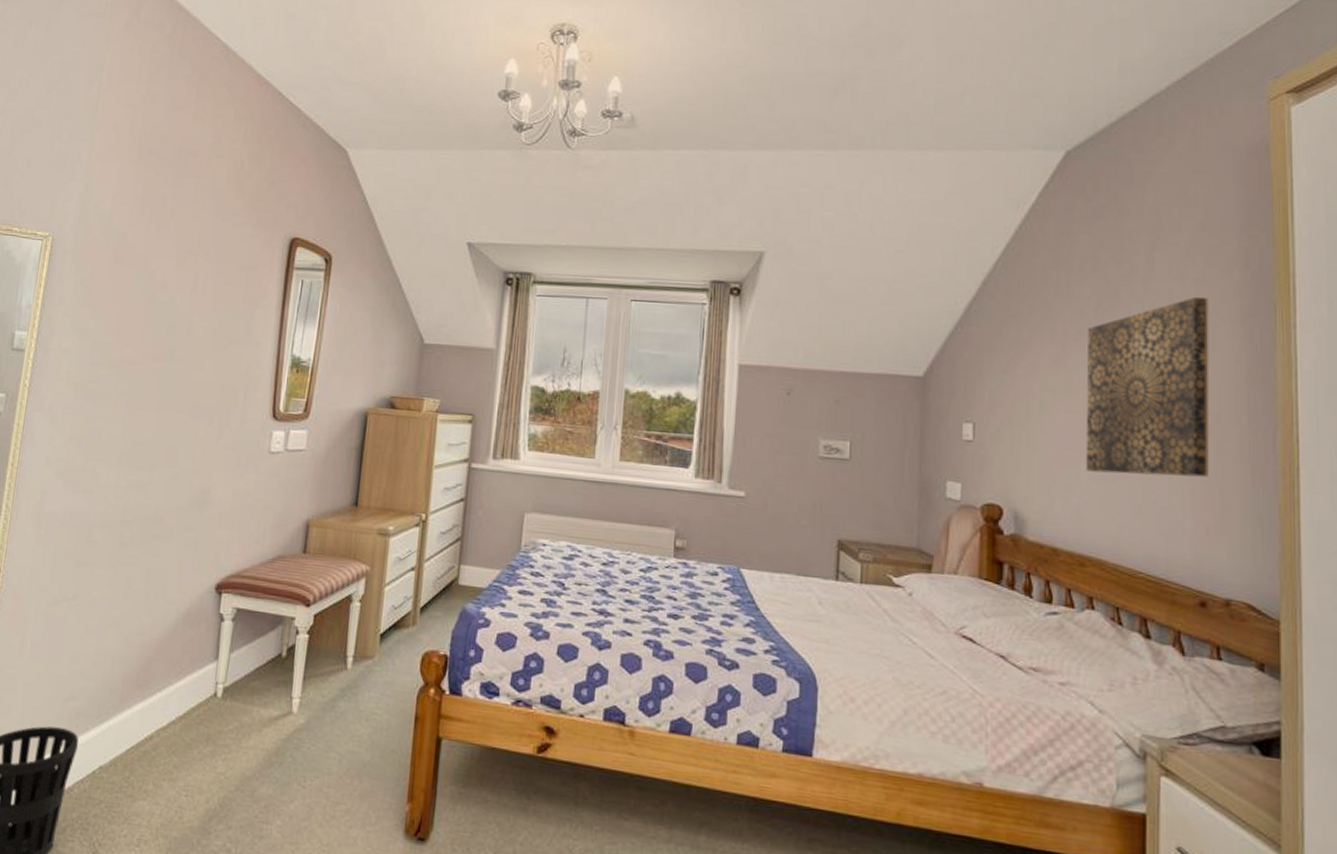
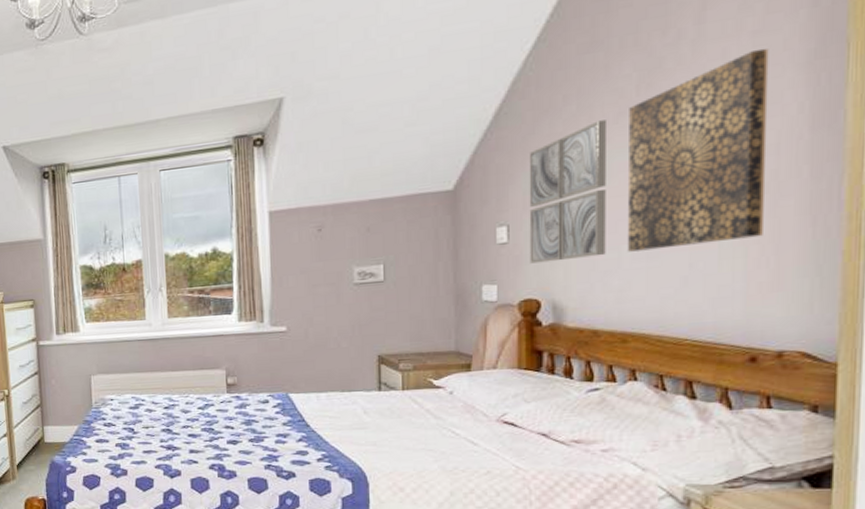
wall art: none [993,335,1067,471] -> present [529,120,606,264]

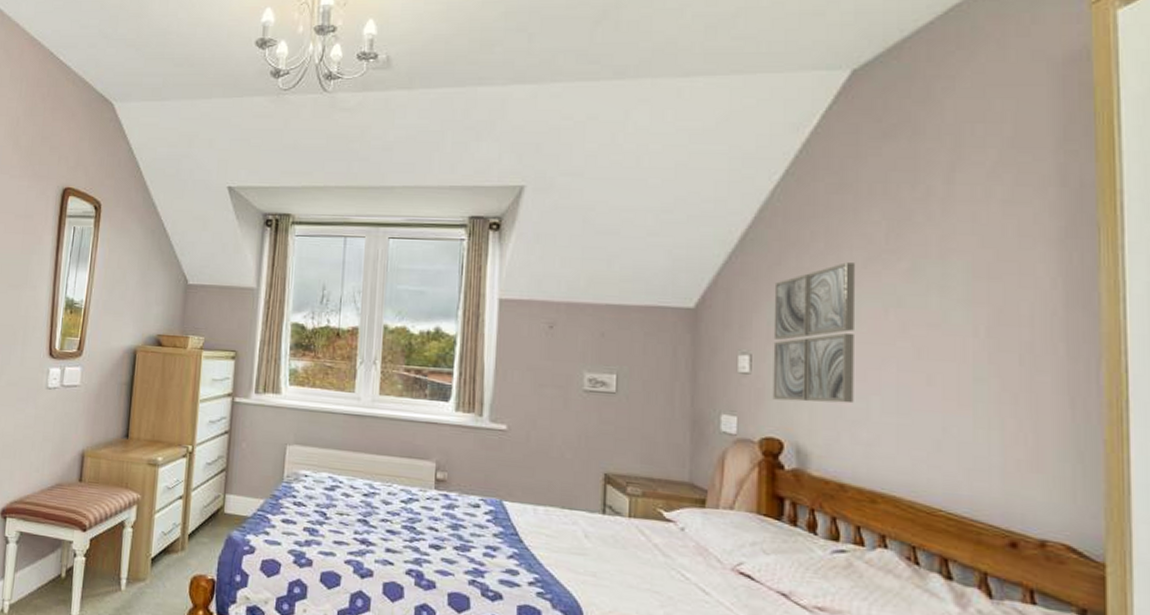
wall art: present [627,48,769,252] -> none [876,218,1021,411]

